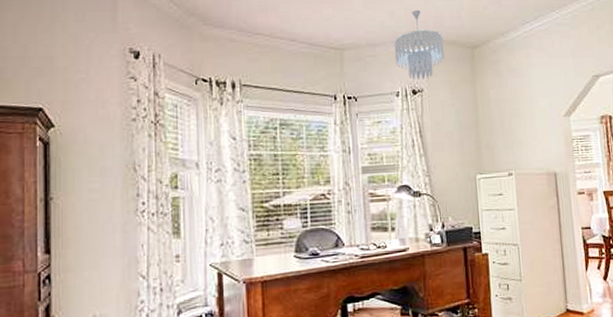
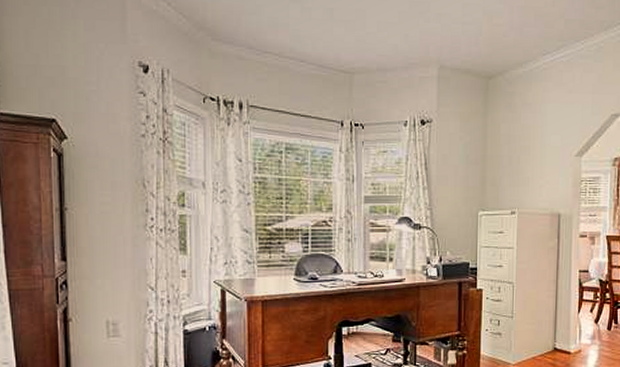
ceiling light fixture: present [394,9,444,80] -> none [405,33,458,109]

